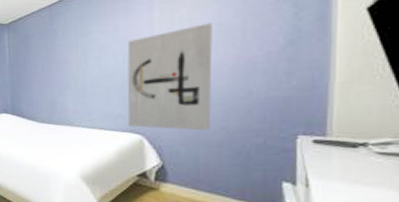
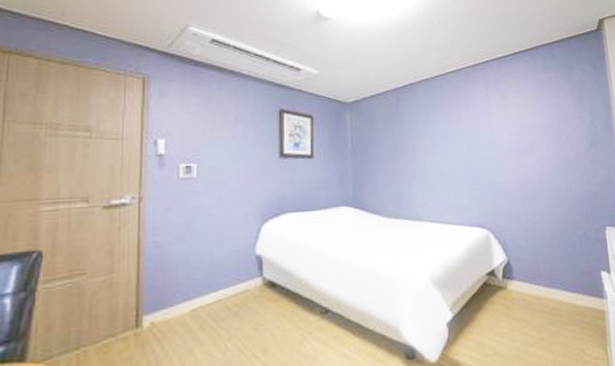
wall art: present [127,23,212,131] -> none [470,123,544,224]

